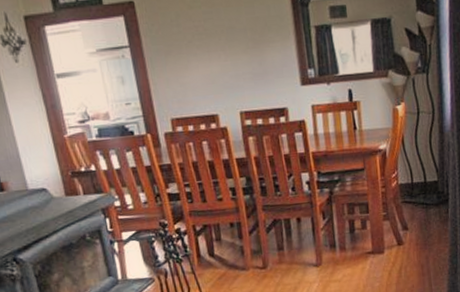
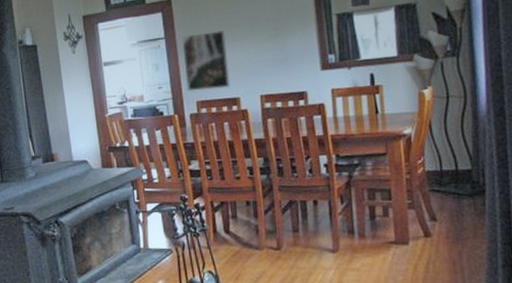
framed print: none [149,40,208,108] -> present [181,30,231,92]

